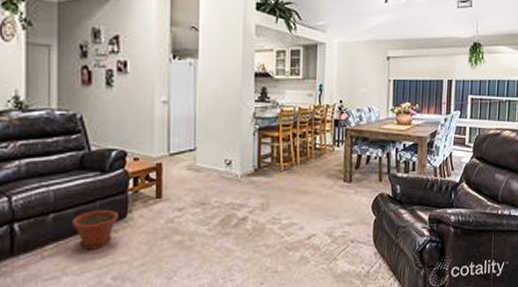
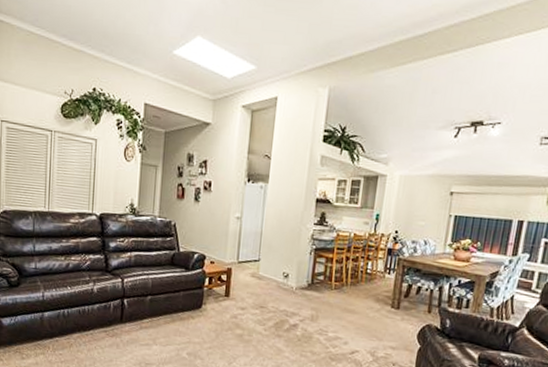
plant pot: present [73,209,119,250] -> none [163,298,196,329]

